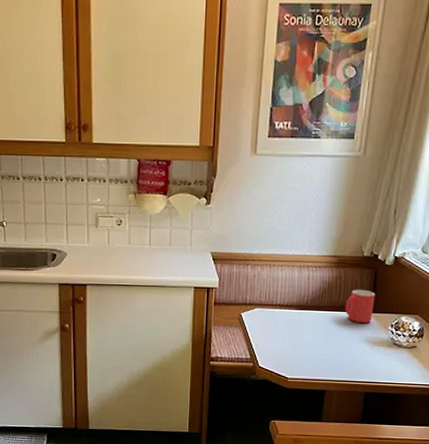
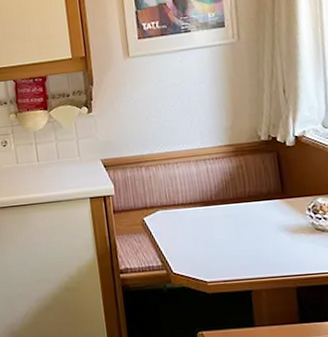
mug: present [345,289,376,323] -> none [252,175,286,211]

